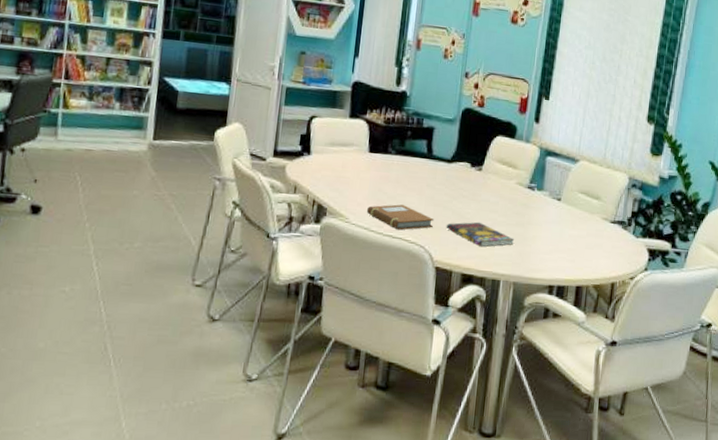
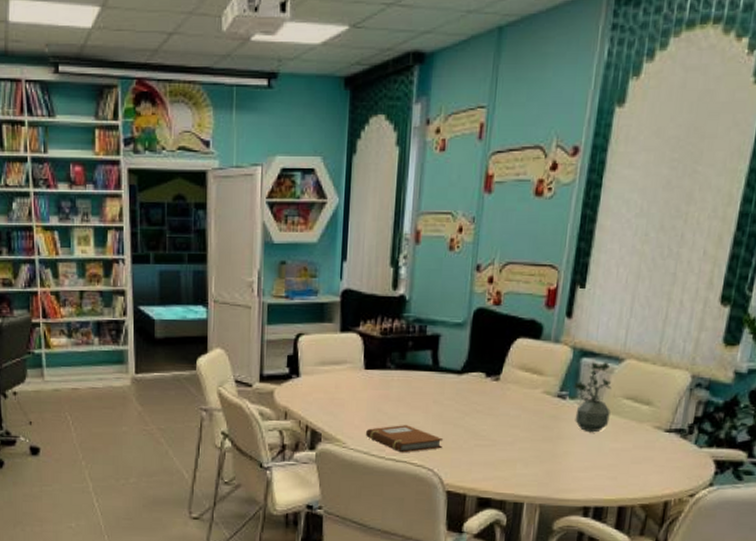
book: present [446,222,514,247] -> none [457,439,540,467]
potted plant: none [540,160,570,220] -> present [572,362,612,433]

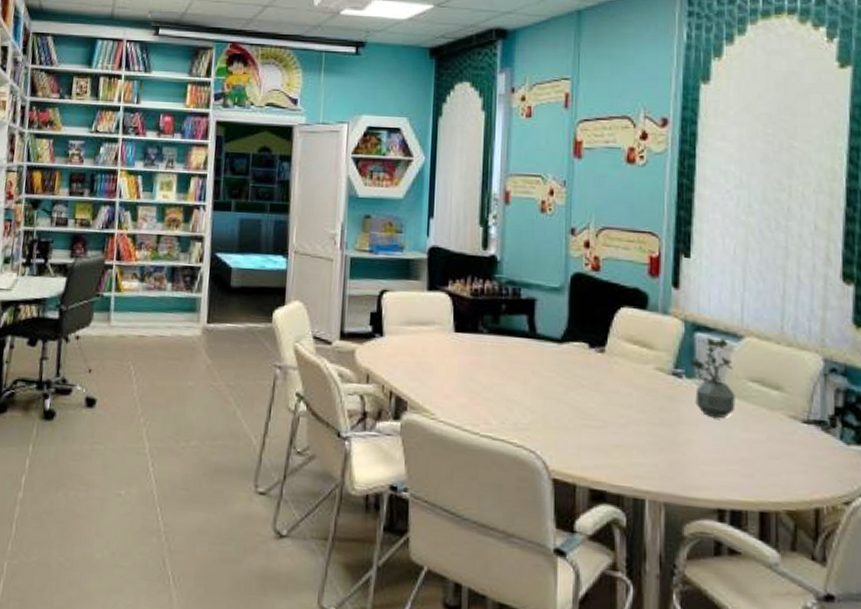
notebook: present [365,425,444,453] -> none [456,396,546,430]

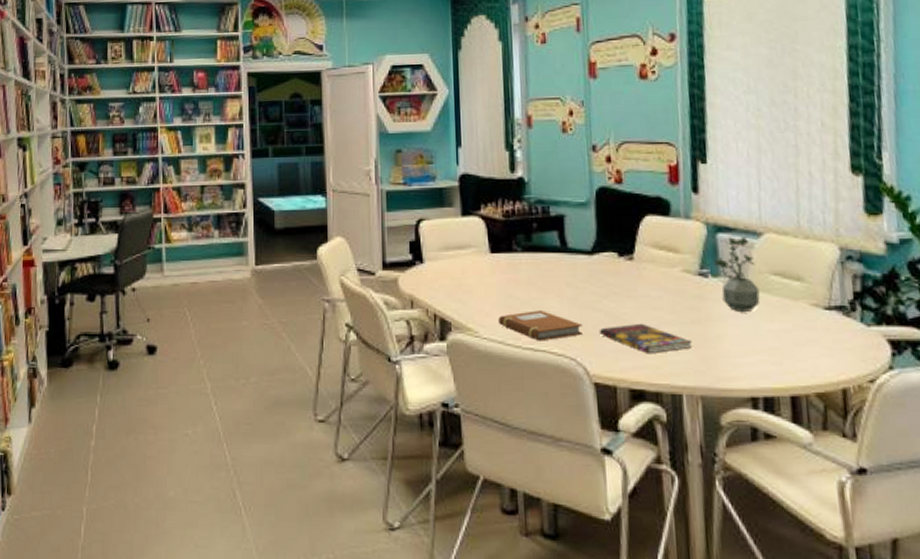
notebook: none [456,396,546,430] -> present [497,311,583,341]
book: none [562,420,659,454] -> present [599,323,692,354]

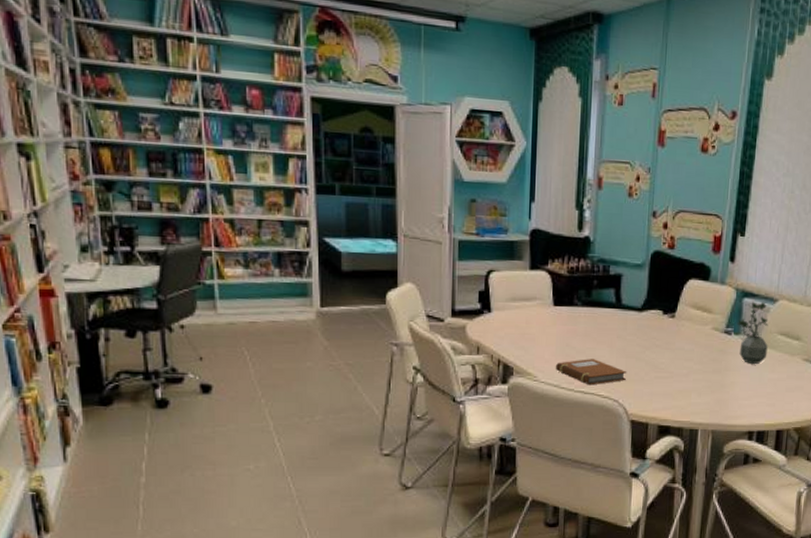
book: present [599,323,692,354] -> none [639,371,711,397]

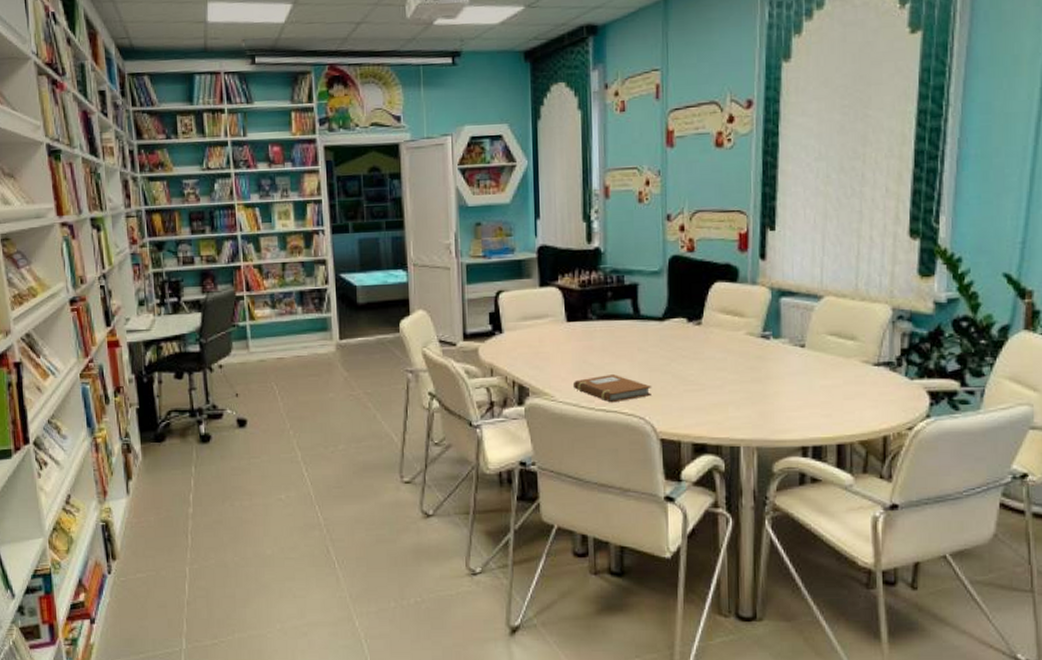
potted plant: present [737,302,769,365] -> none [775,300,816,371]

